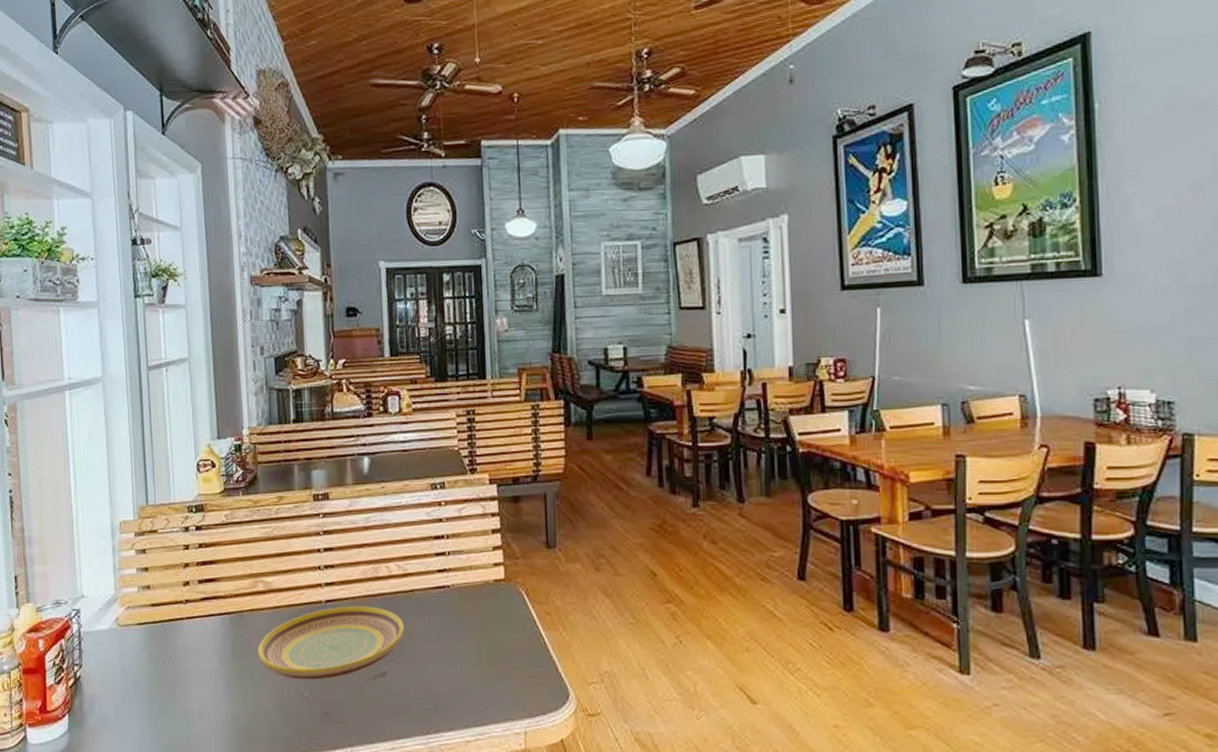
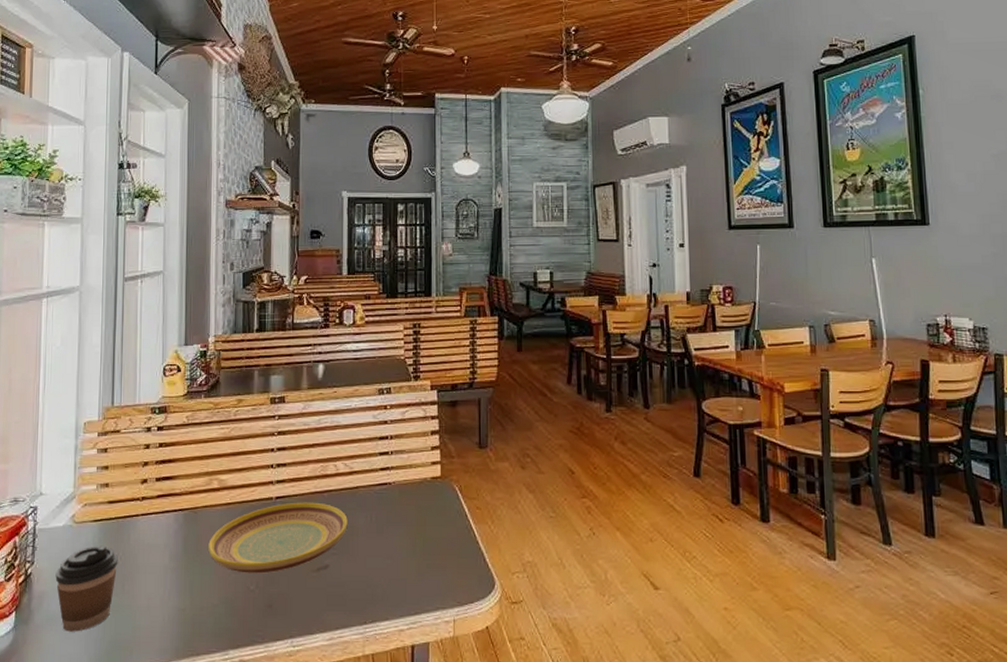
coffee cup: none [104,649,167,736] -> present [55,545,118,632]

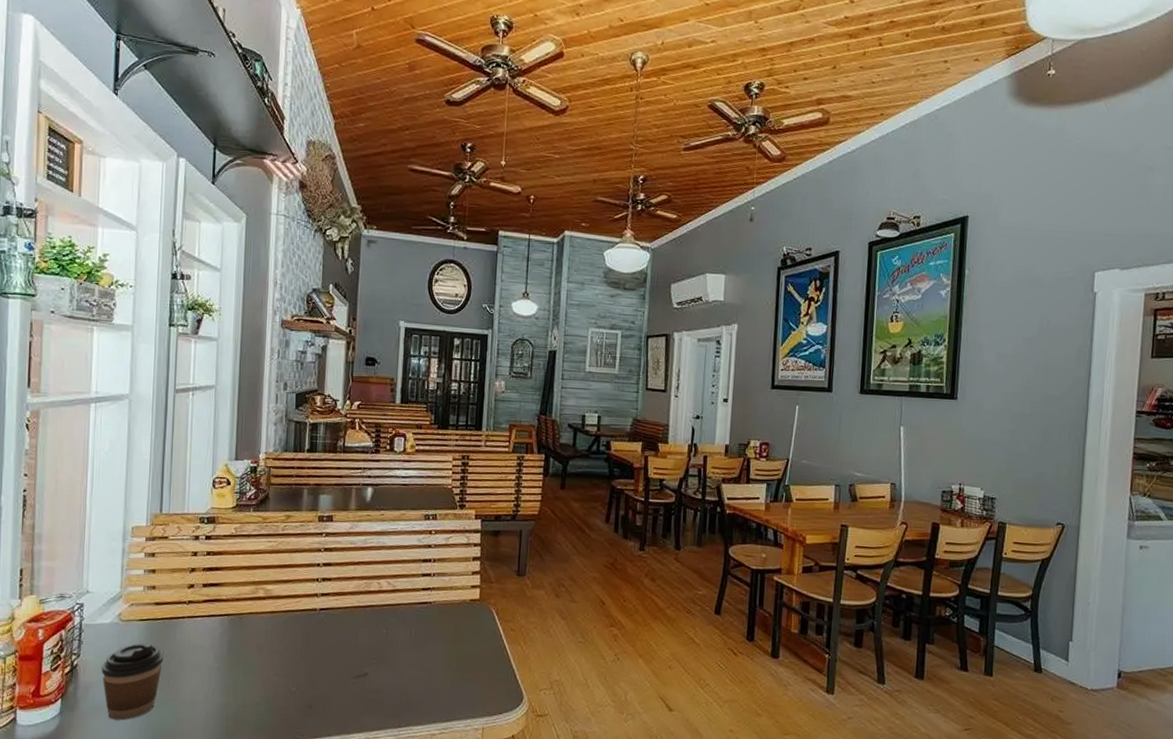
plate: present [208,502,348,574] -> none [252,614,388,678]

